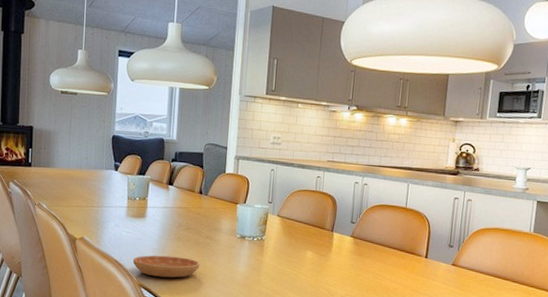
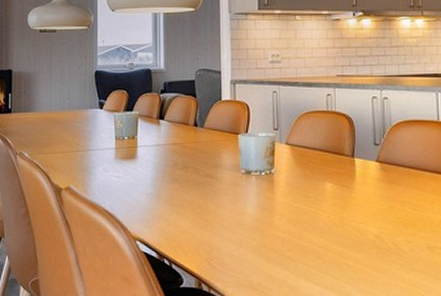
saucer: present [132,255,200,278] -> none [125,201,202,227]

